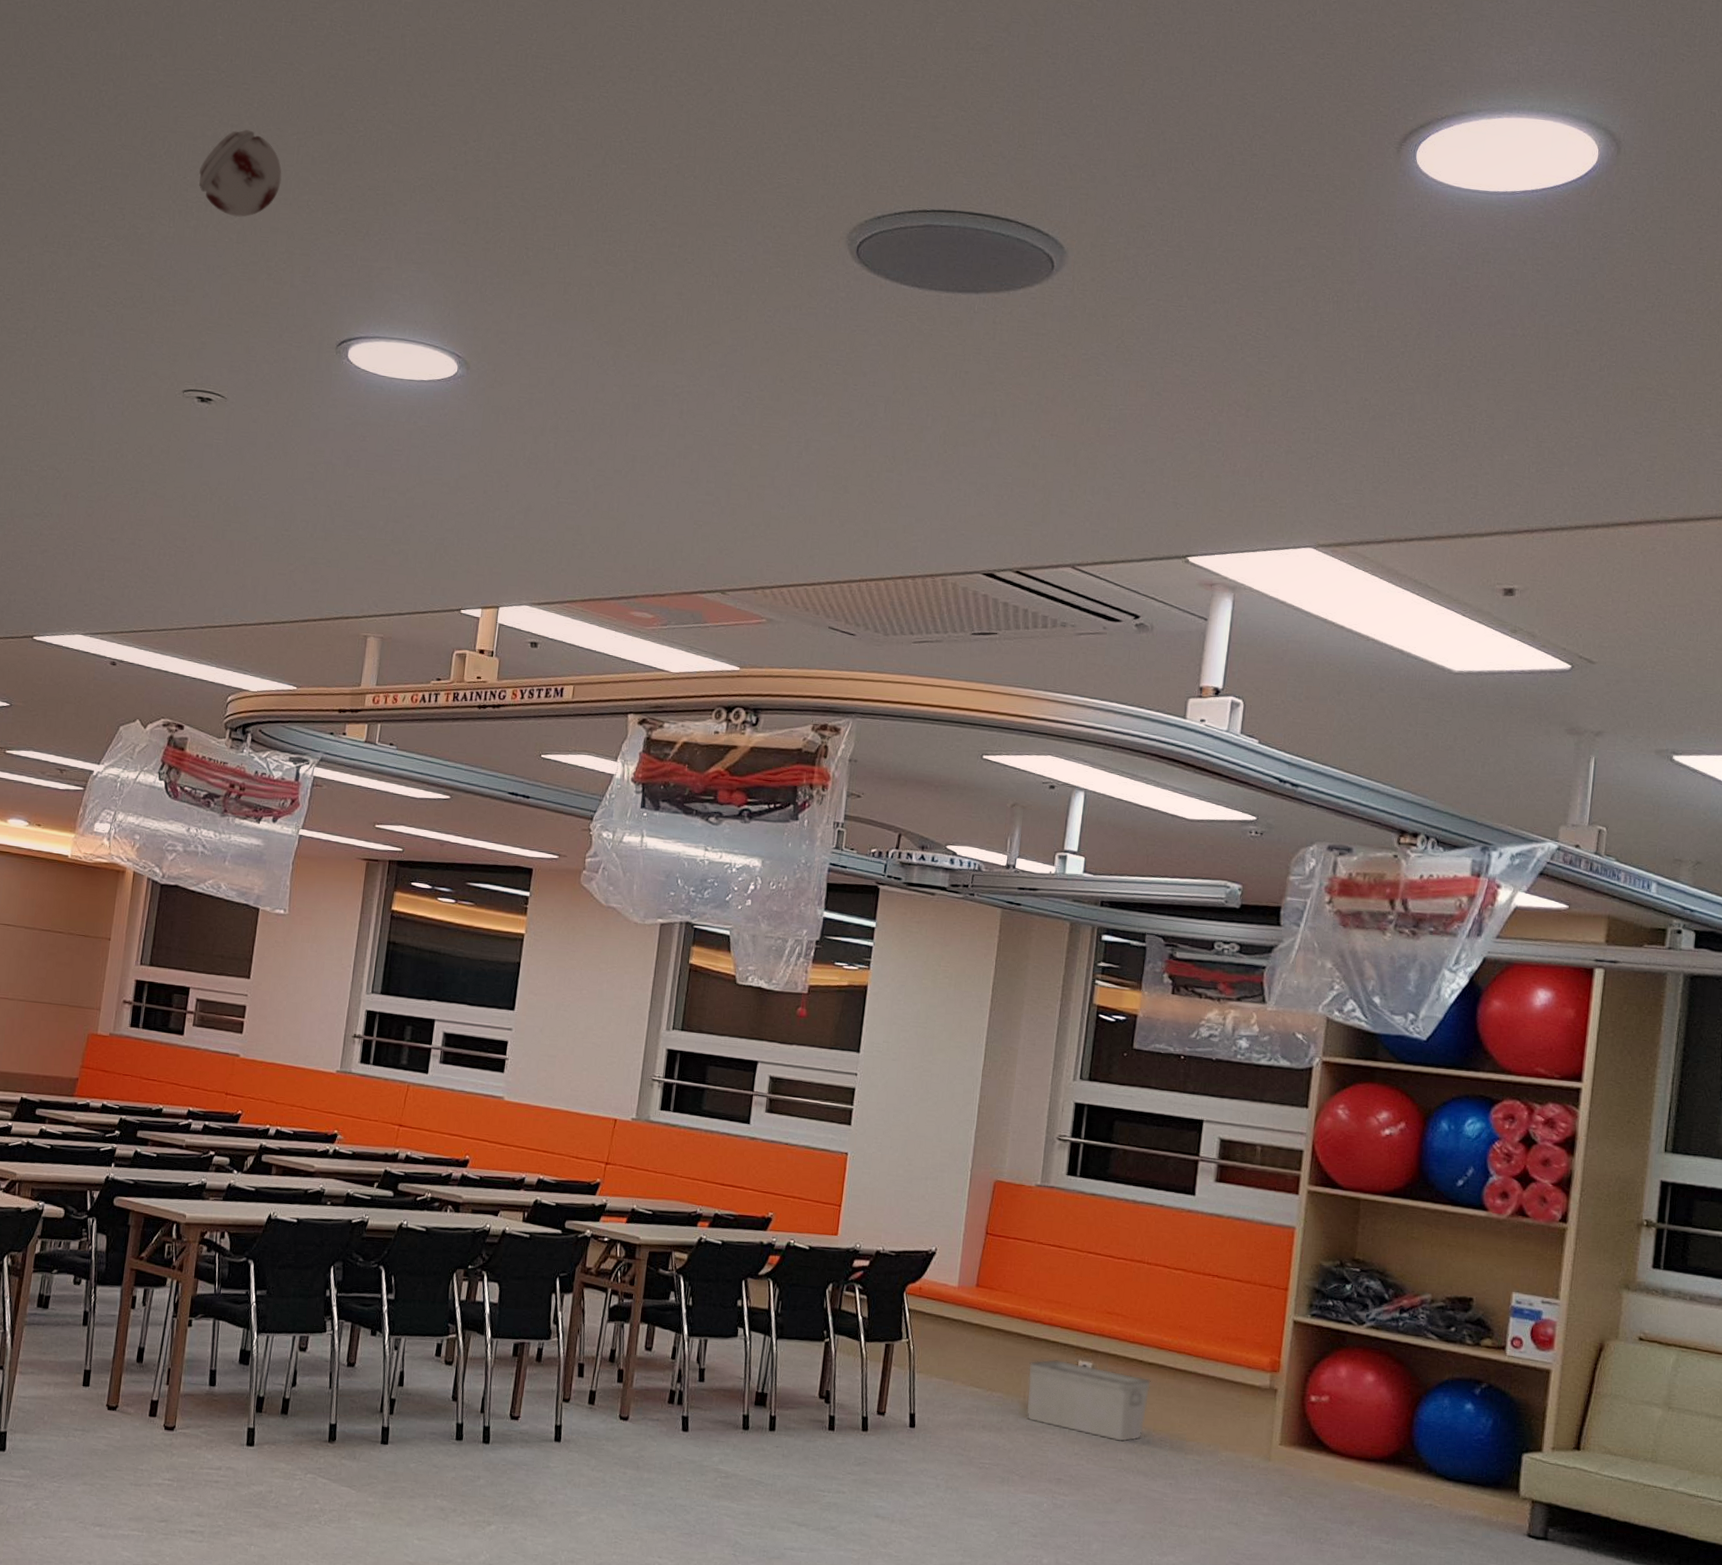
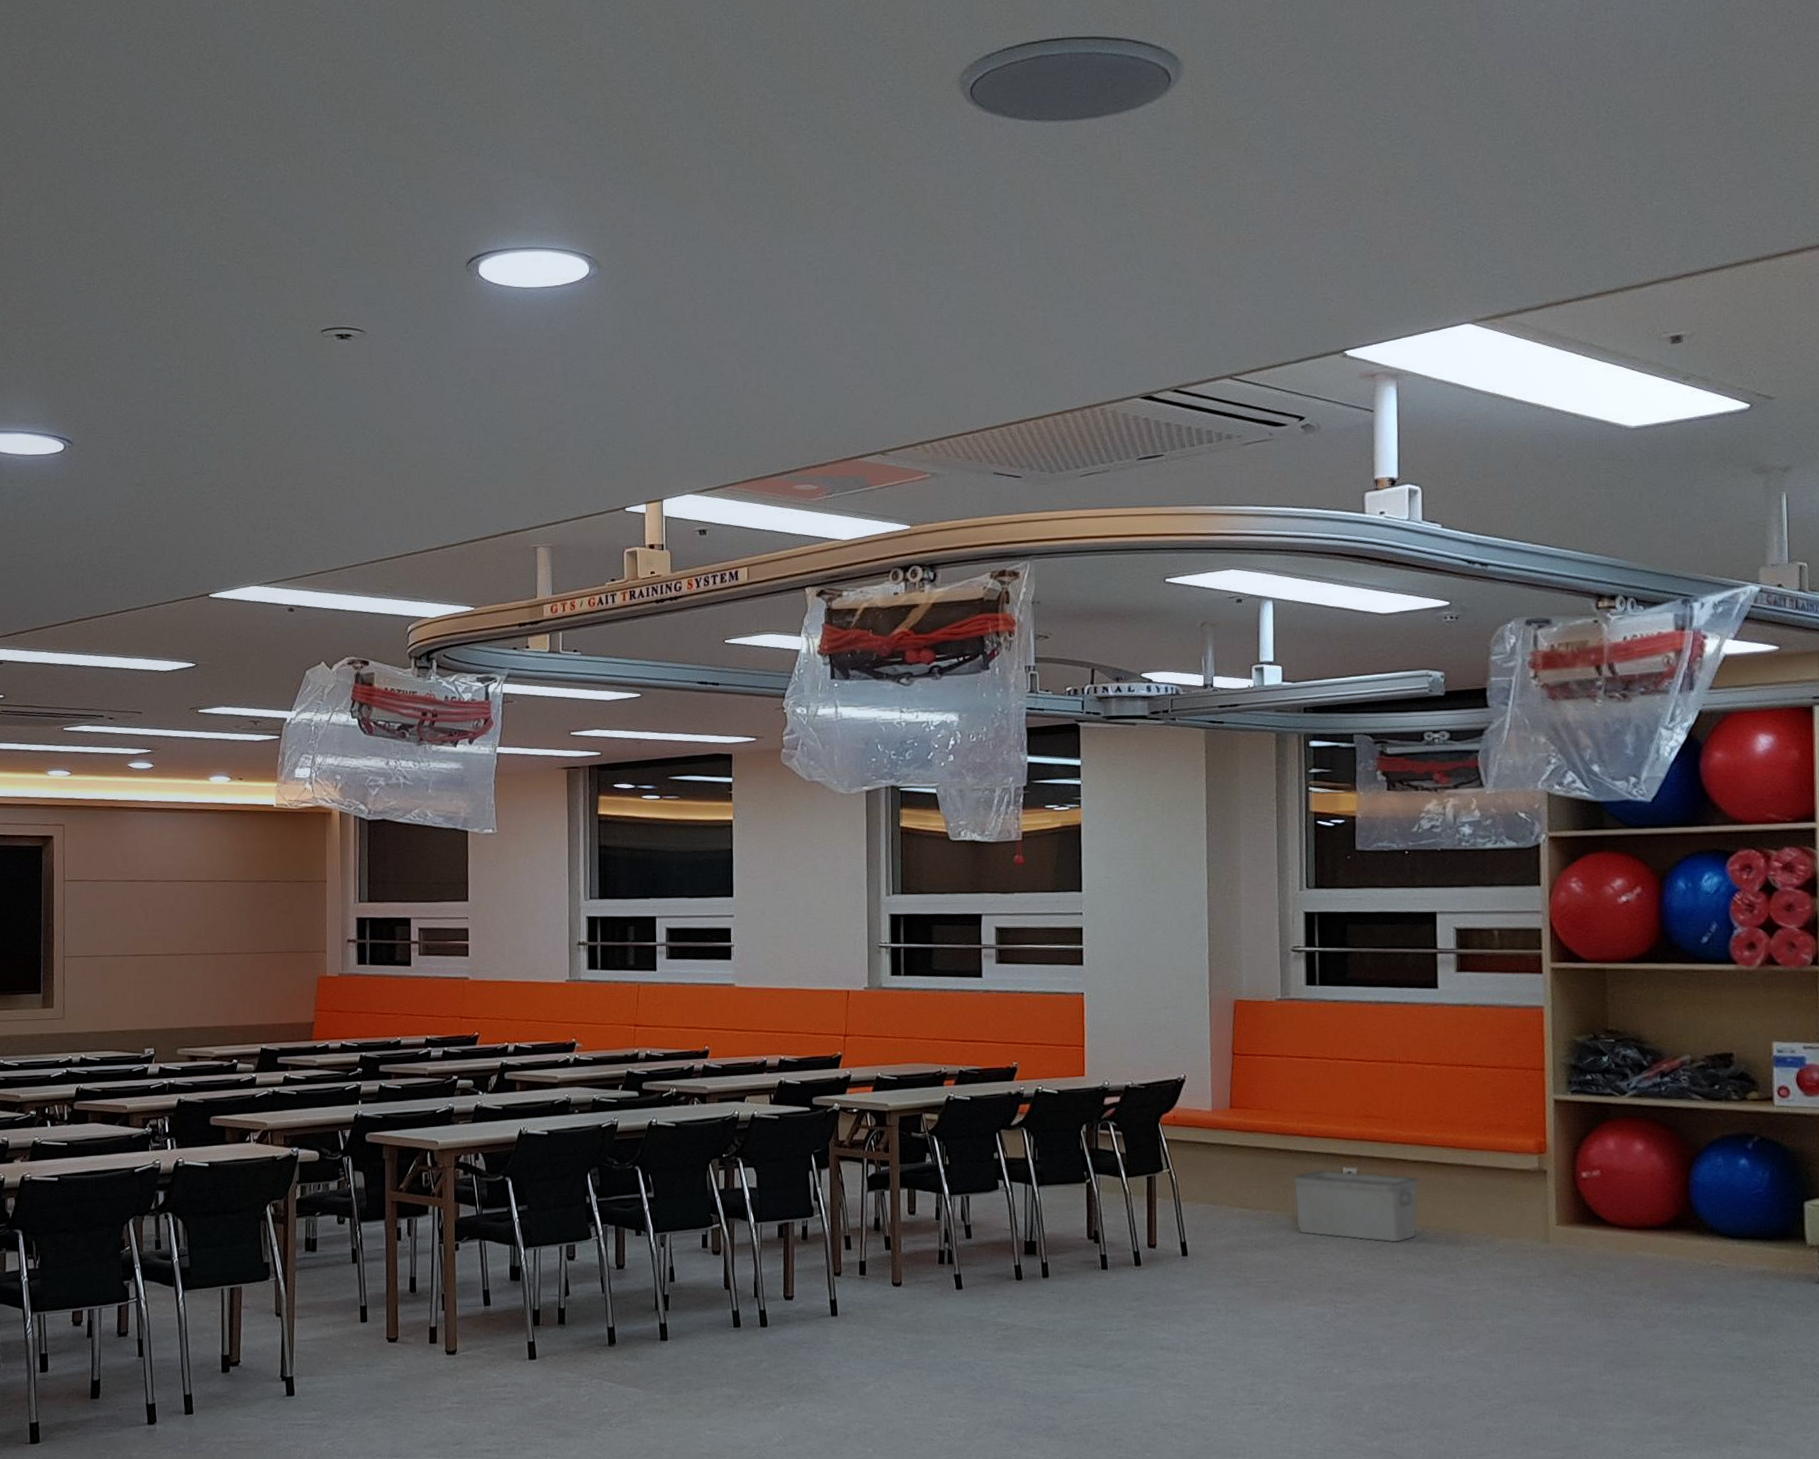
smoke detector: present [199,129,282,217] -> none [307,62,389,150]

